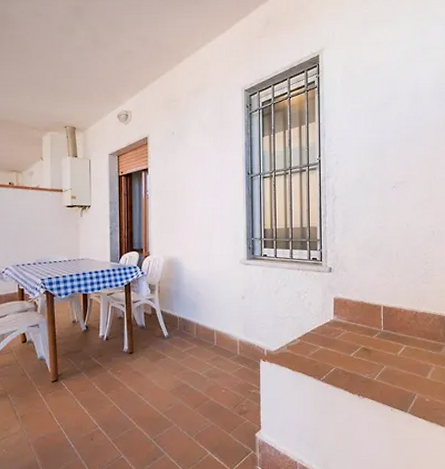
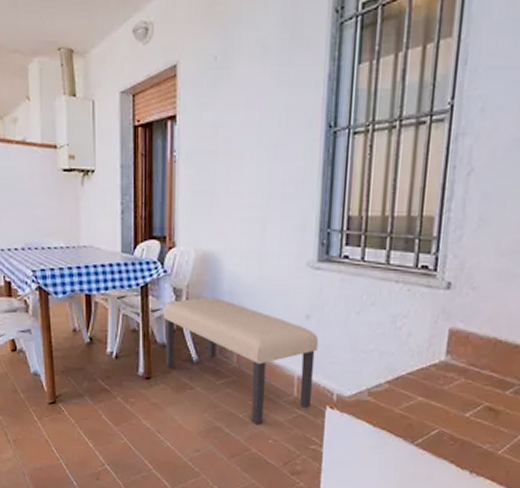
bench: none [141,289,252,380] -> present [163,297,319,425]

